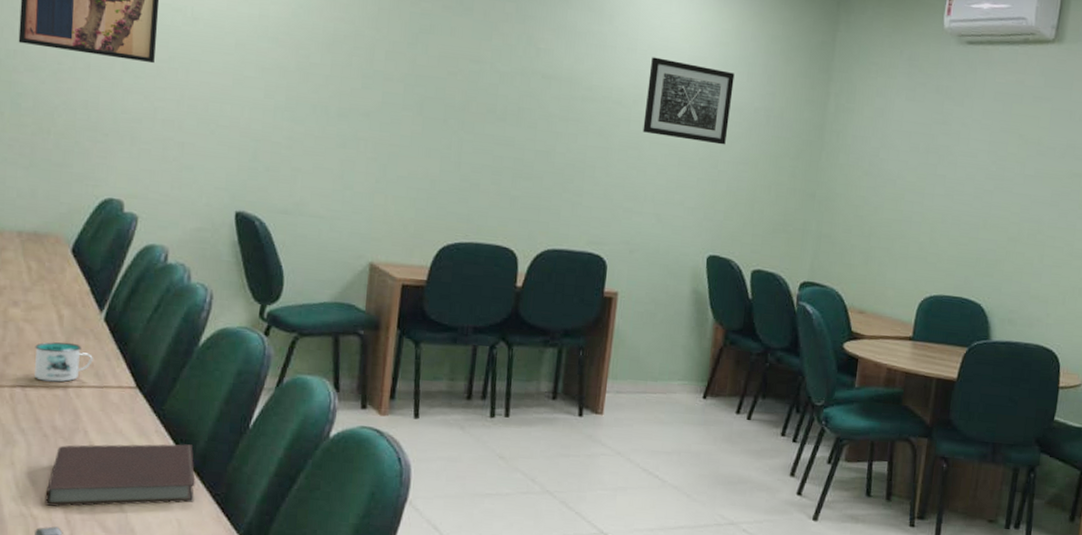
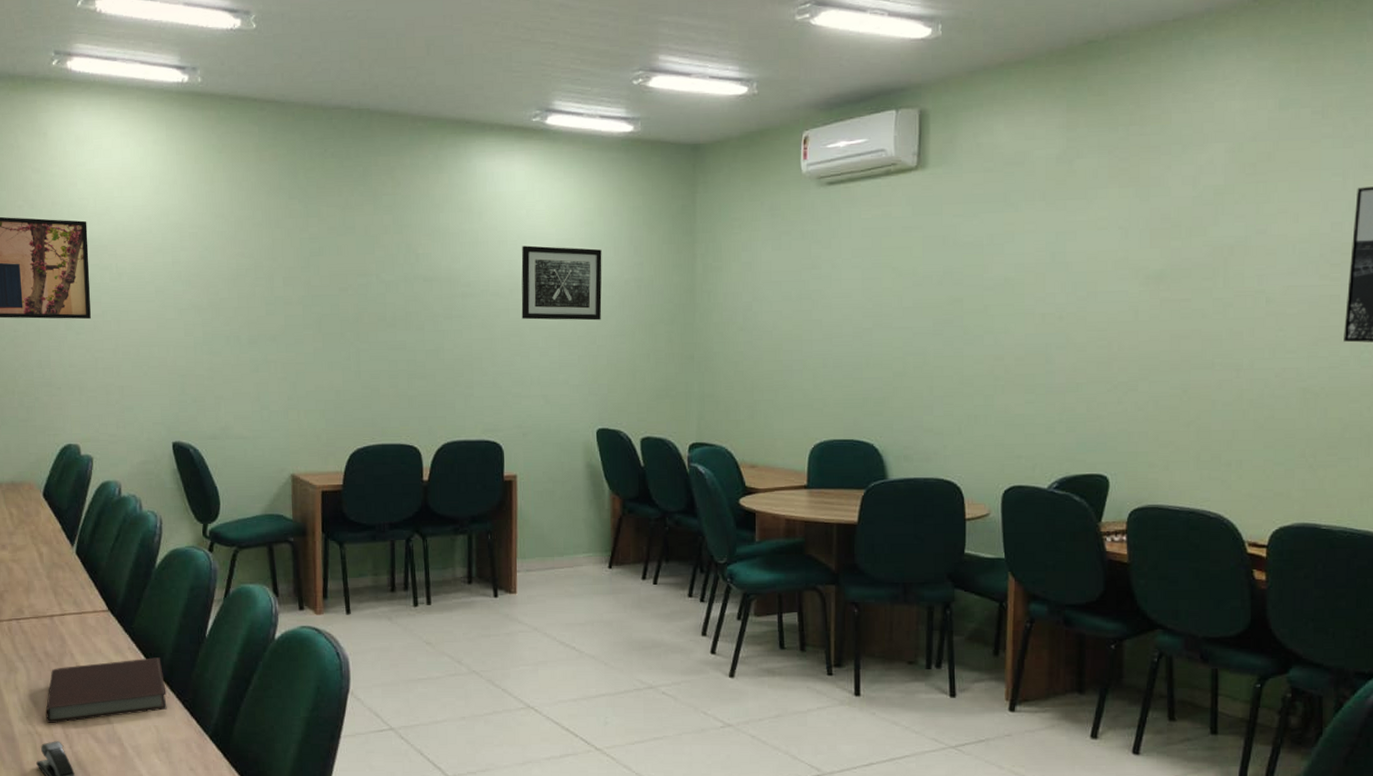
mug: present [35,342,93,382] -> none [23,576,71,613]

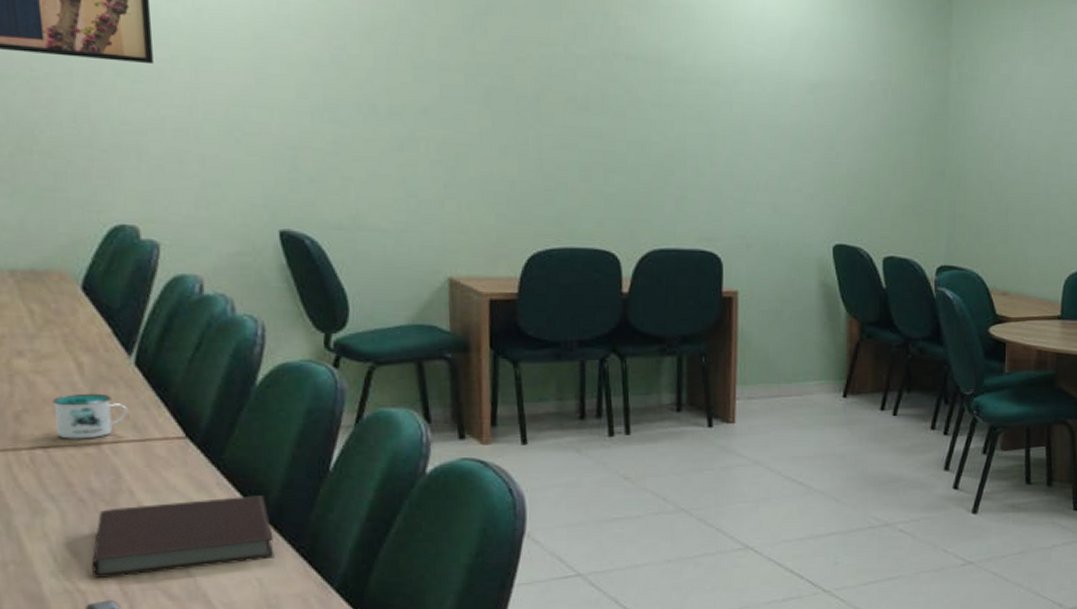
mug: none [23,576,71,613] -> present [52,393,128,439]
wall art: present [521,245,602,321] -> none [747,30,844,124]

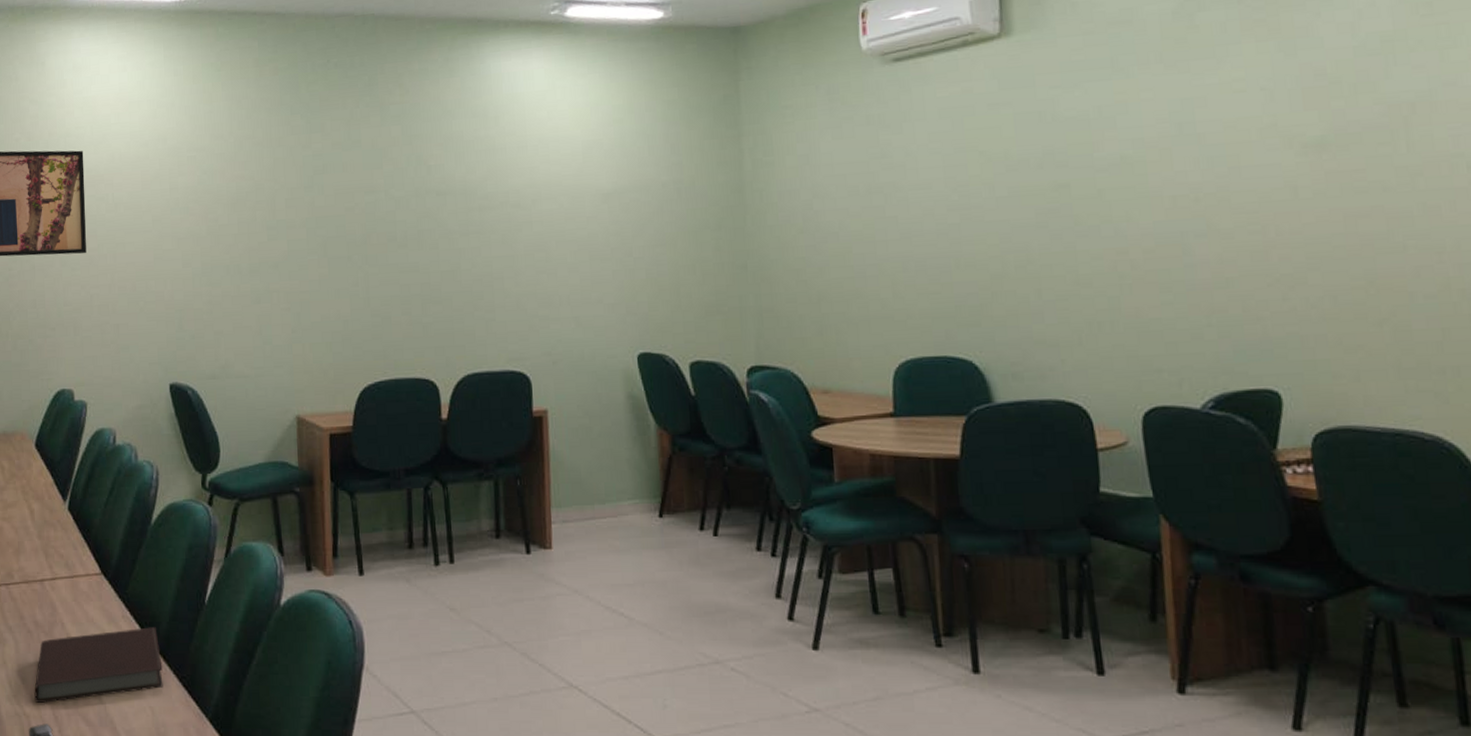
mug: present [52,393,128,439] -> none [13,536,62,577]

